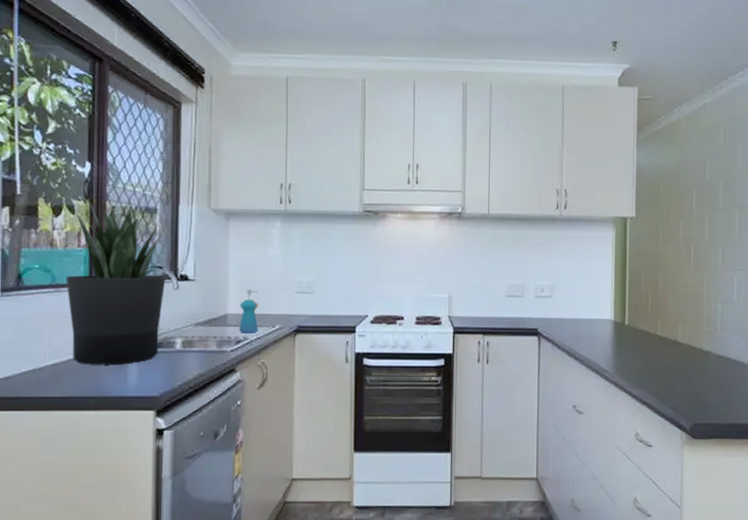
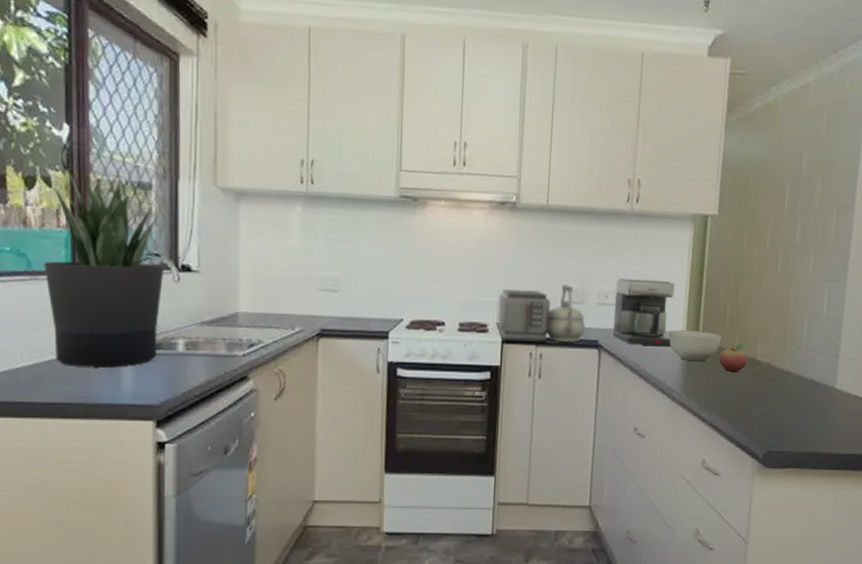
soap dispenser: present [239,288,259,335] -> none [252,283,276,338]
toaster: none [449,287,495,333] -> present [498,289,552,343]
kettle: none [492,281,526,331] -> present [546,284,586,342]
coffee maker: none [549,274,602,332] -> present [612,278,675,346]
bowl: none [599,317,645,345] -> present [668,330,721,362]
fruit: none [645,328,670,353] -> present [719,344,748,372]

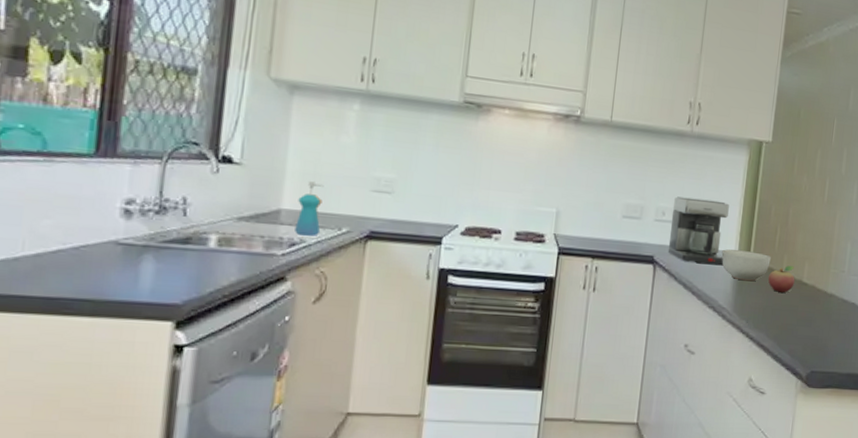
planter: present [44,169,165,368] -> none [62,46,203,262]
soap dispenser: none [252,283,276,338] -> present [295,180,324,238]
toaster: present [498,289,552,343] -> none [555,201,610,255]
kettle: present [546,284,586,342] -> none [603,199,643,257]

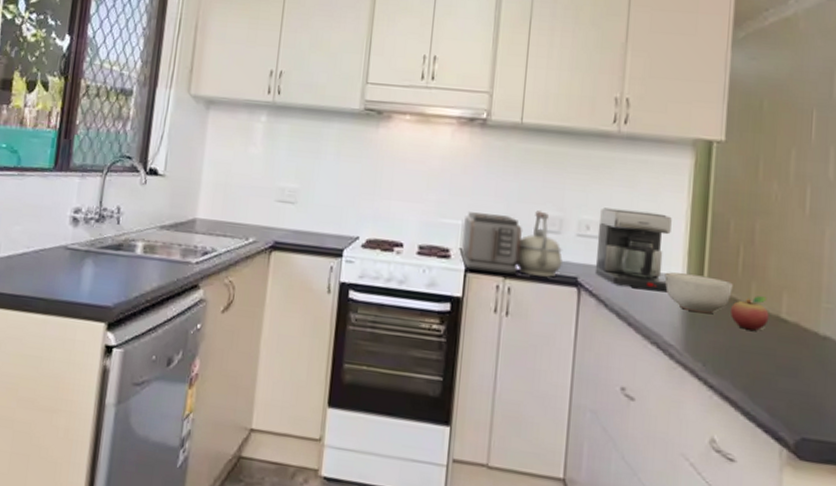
soap dispenser: present [295,180,324,238] -> none [207,190,234,247]
toaster: none [555,201,610,255] -> present [461,212,523,275]
kettle: none [603,199,643,257] -> present [516,211,563,278]

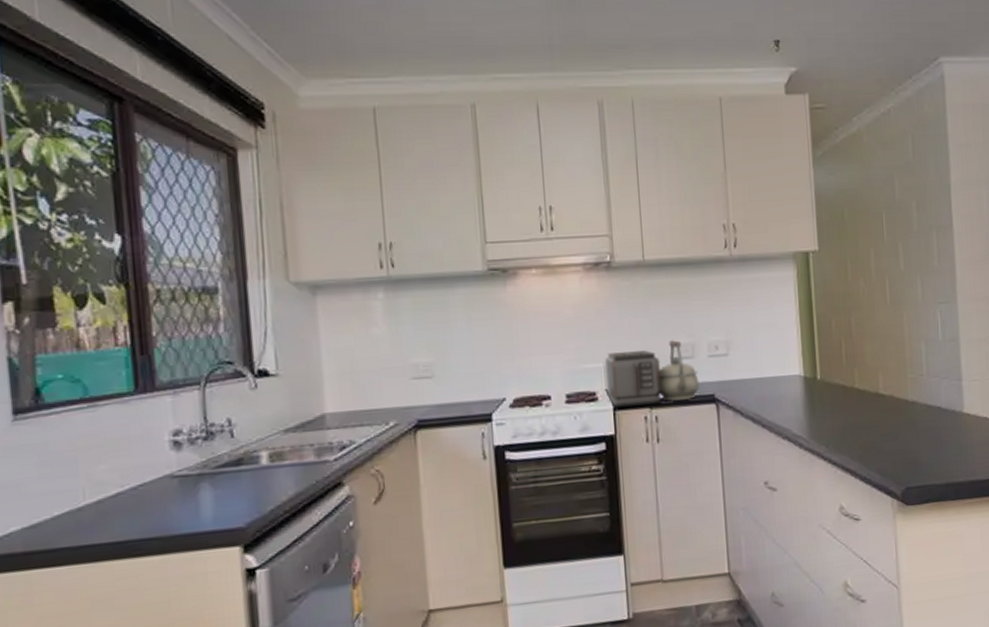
coffee maker: present [594,207,672,291] -> none [725,323,791,394]
bowl: present [664,272,733,314] -> none [786,370,841,404]
fruit: present [731,296,769,331] -> none [841,379,871,410]

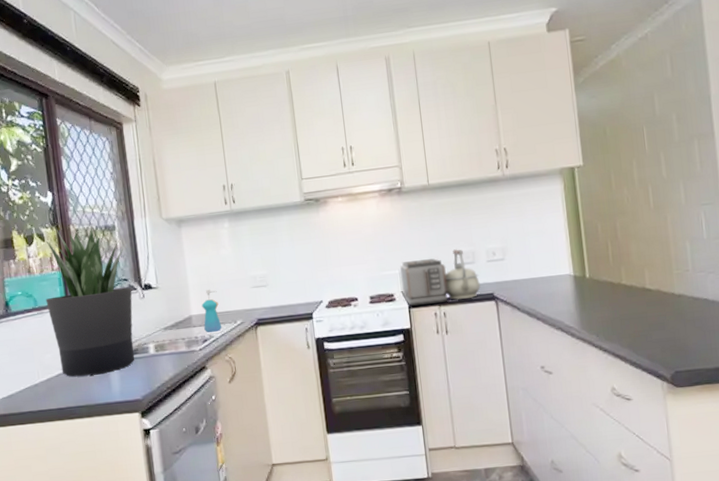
planter: none [102,282,239,498] -> present [46,225,135,377]
soap dispenser: none [340,379,368,438] -> present [201,289,222,334]

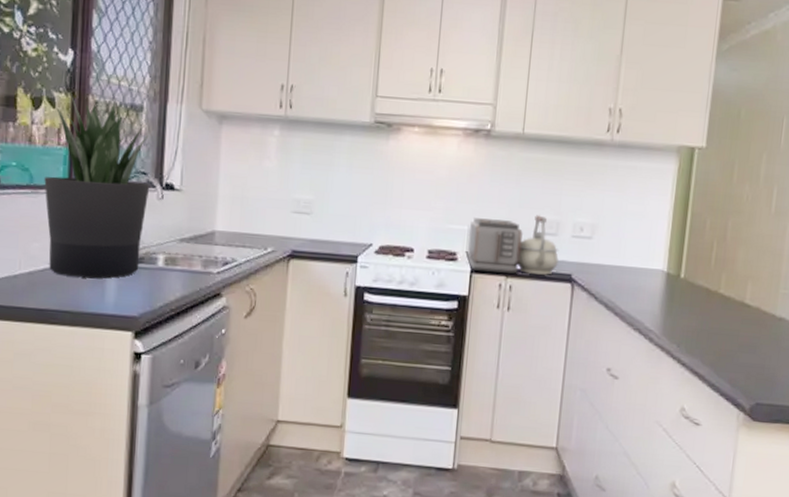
soap dispenser: present [201,289,222,334] -> none [227,203,251,257]

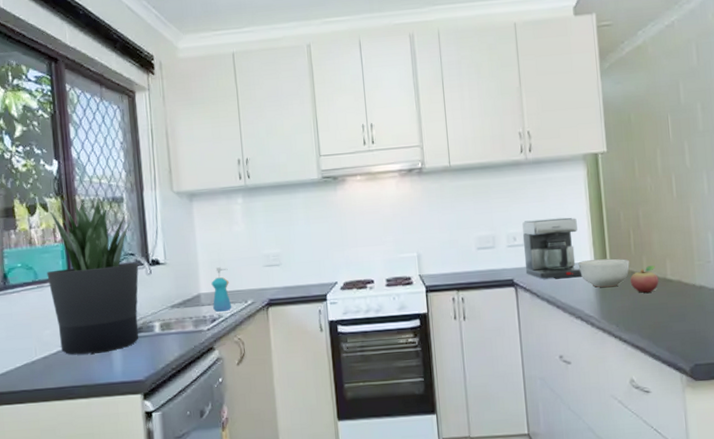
soap dispenser: none [227,203,251,257] -> present [211,266,232,313]
toaster: present [467,218,524,274] -> none [418,242,467,290]
kettle: present [517,215,559,275] -> none [464,233,500,285]
coffee maker: none [587,211,656,284] -> present [522,217,583,279]
bowl: none [647,267,706,303] -> present [578,258,630,288]
fruit: none [703,285,736,315] -> present [630,265,659,293]

